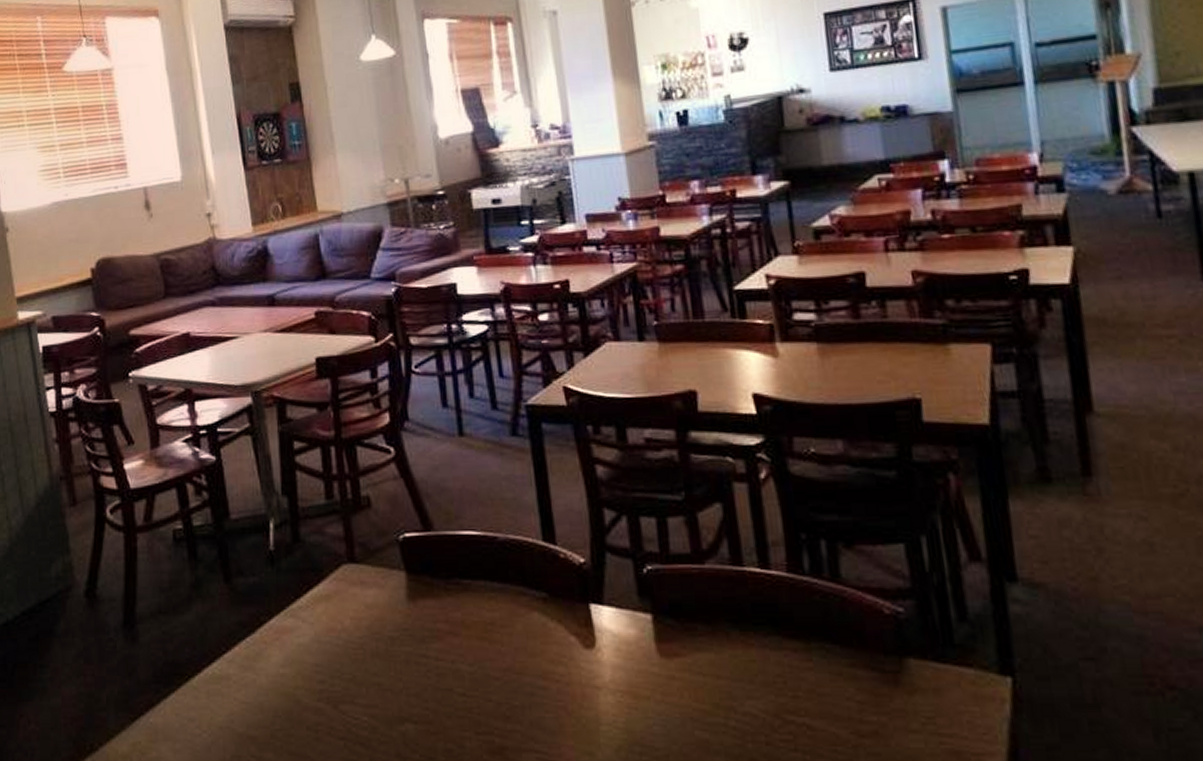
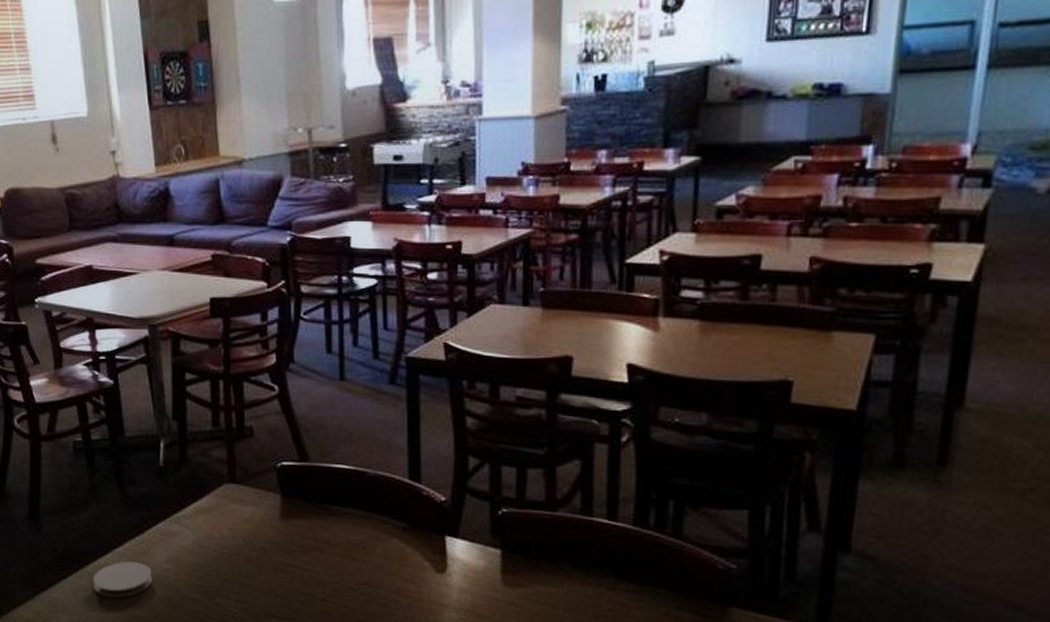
coaster: none [198,669,267,717] -> present [92,561,152,598]

